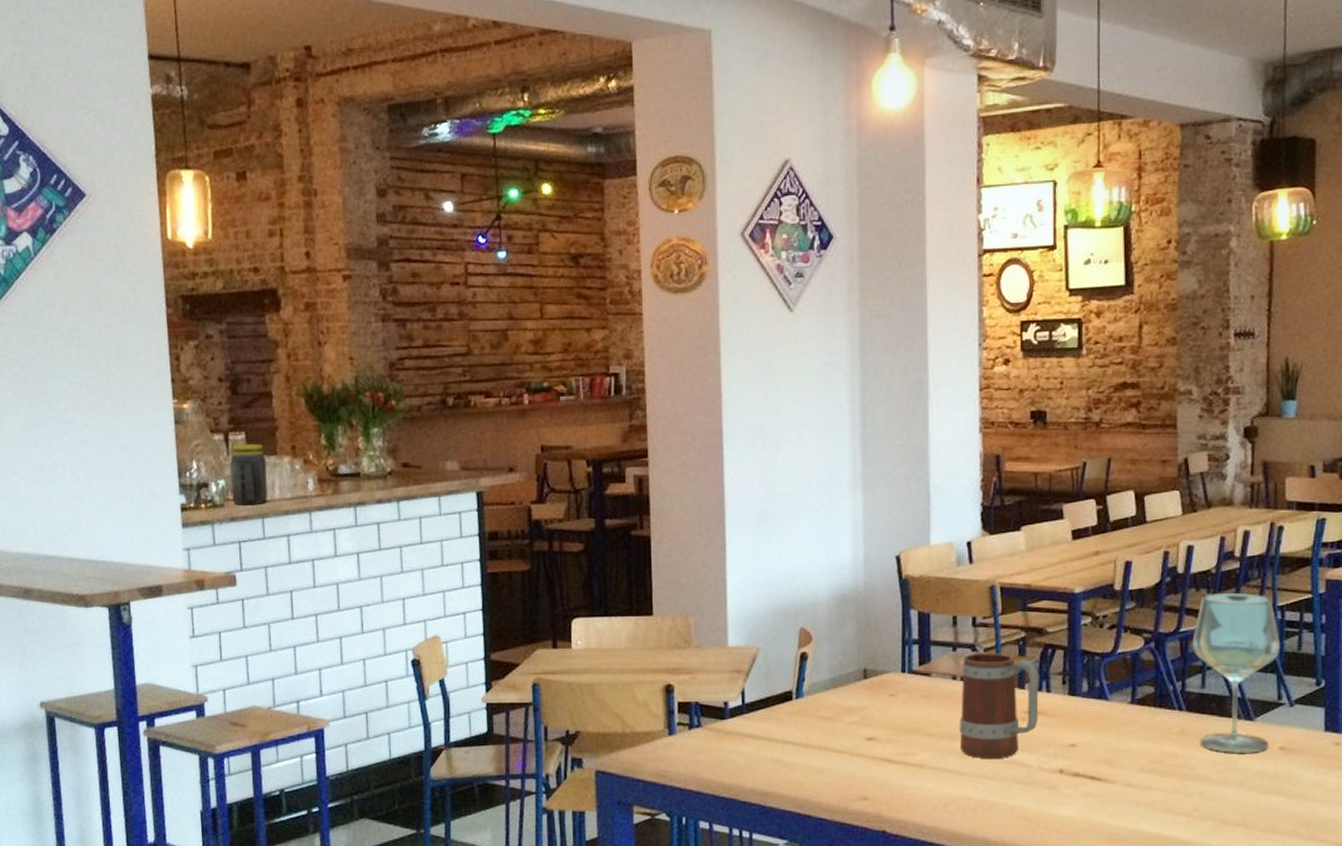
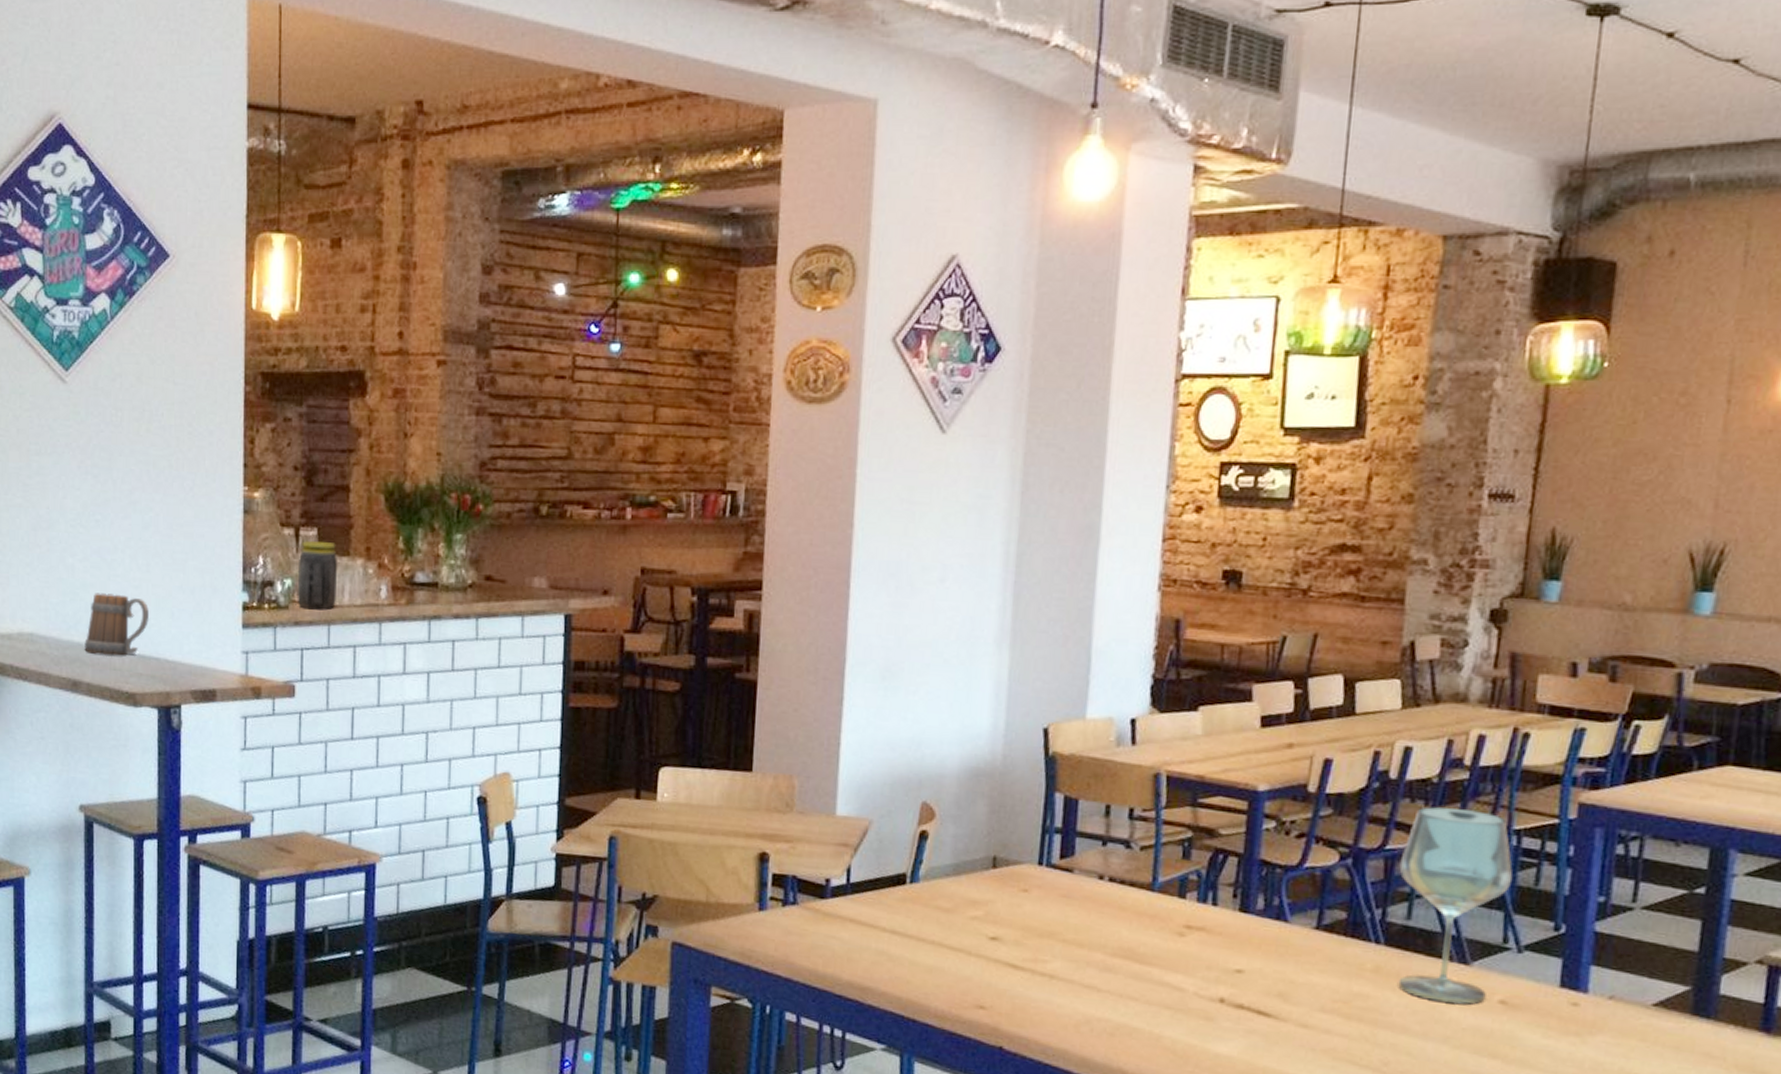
beer mug: none [32,506,93,565] -> present [84,593,149,658]
beer mug: present [959,652,1041,758] -> none [1101,851,1207,978]

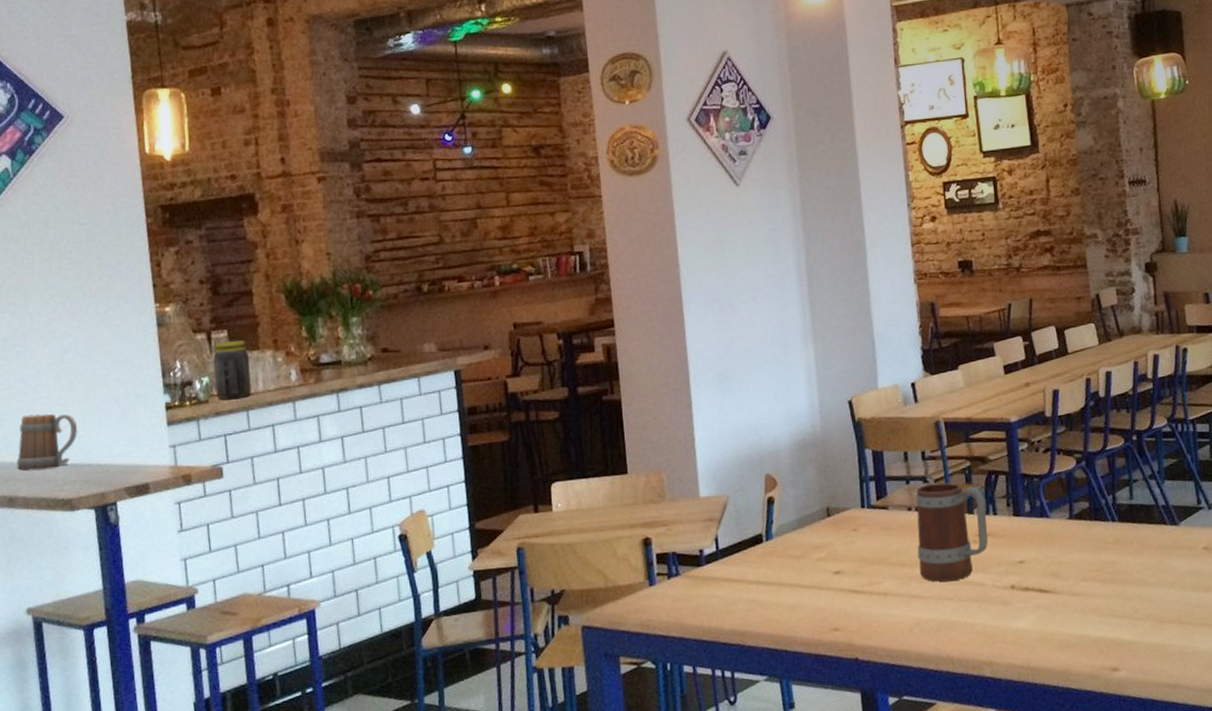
beer mug: none [1101,851,1207,978] -> present [916,482,989,582]
wine glass: present [1398,807,1513,1004] -> none [1118,410,1196,557]

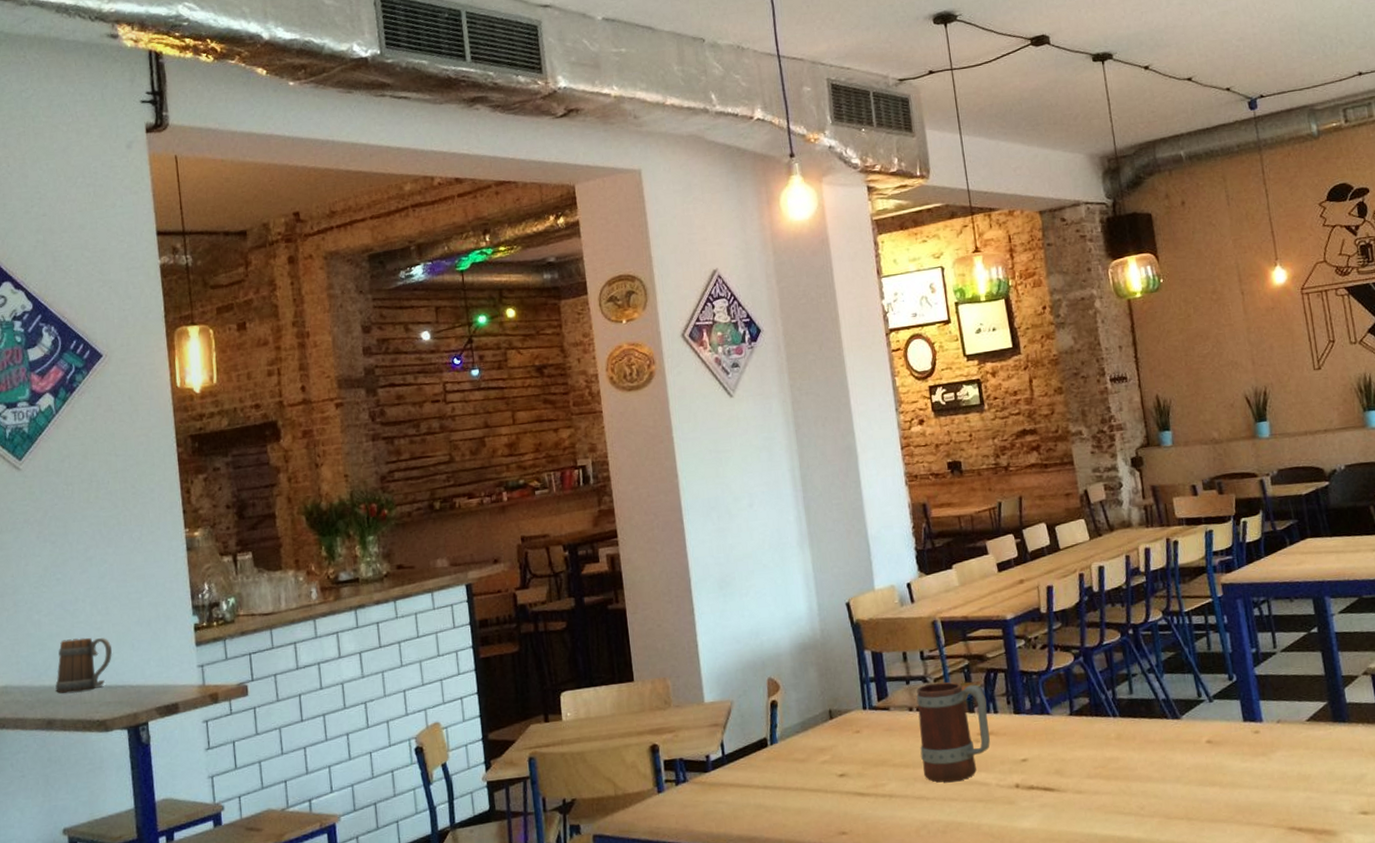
jar: present [213,340,252,401] -> none [239,561,275,620]

